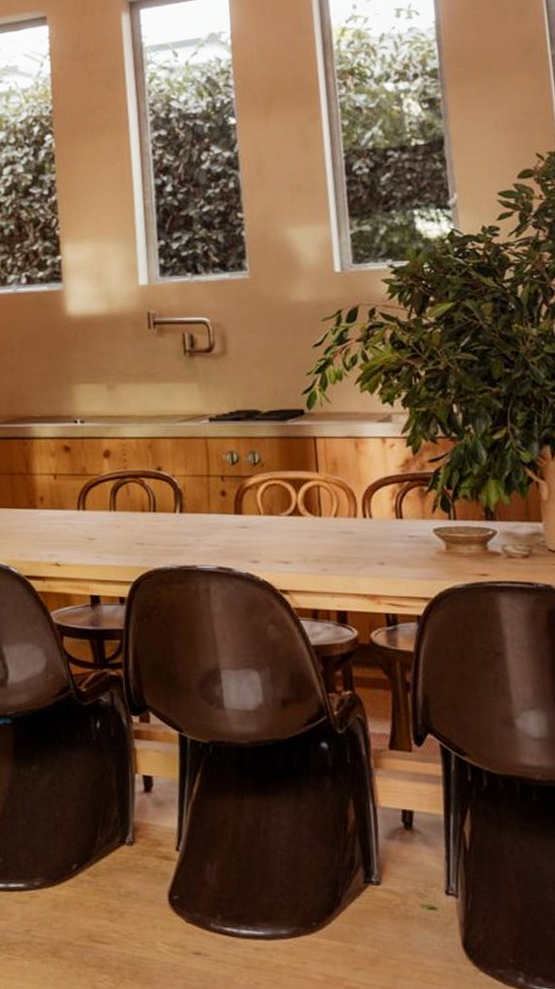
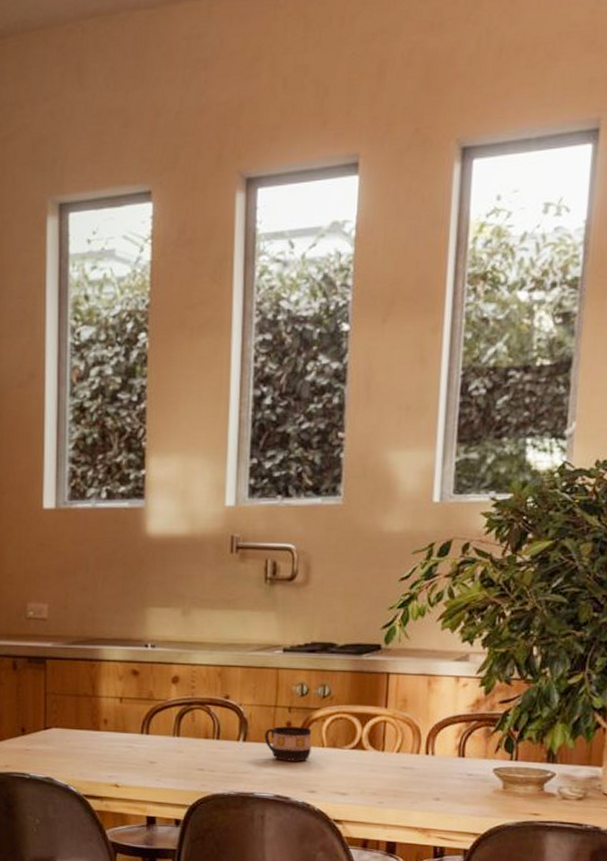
cup: none [200,495,249,531] -> present [264,726,312,761]

